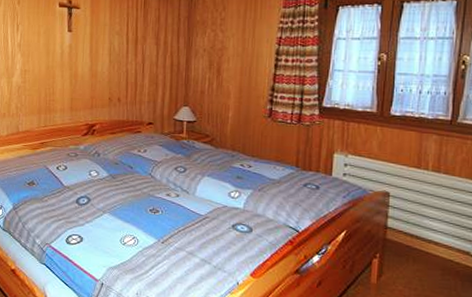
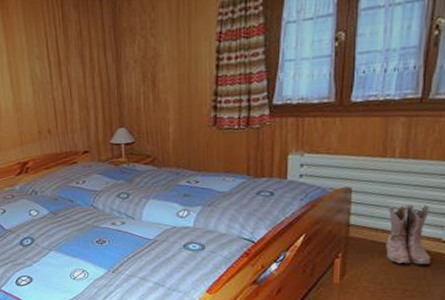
boots: none [419,214,461,276] -> present [385,204,431,265]

